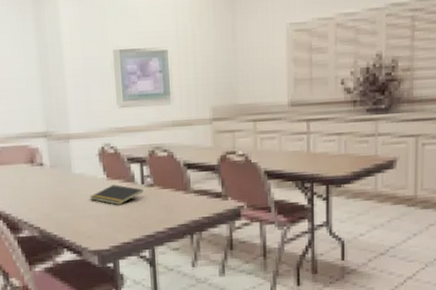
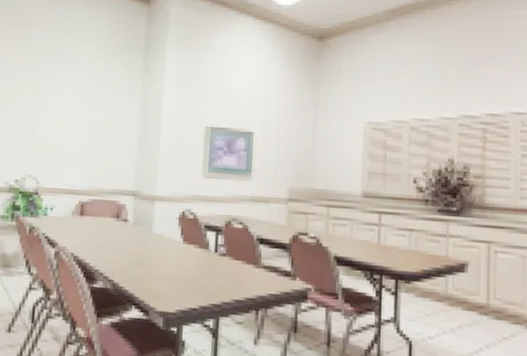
notepad: present [90,184,144,206] -> none [165,249,216,270]

